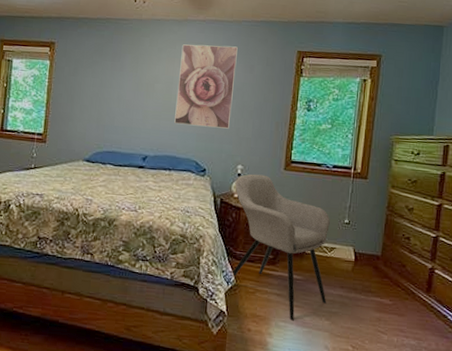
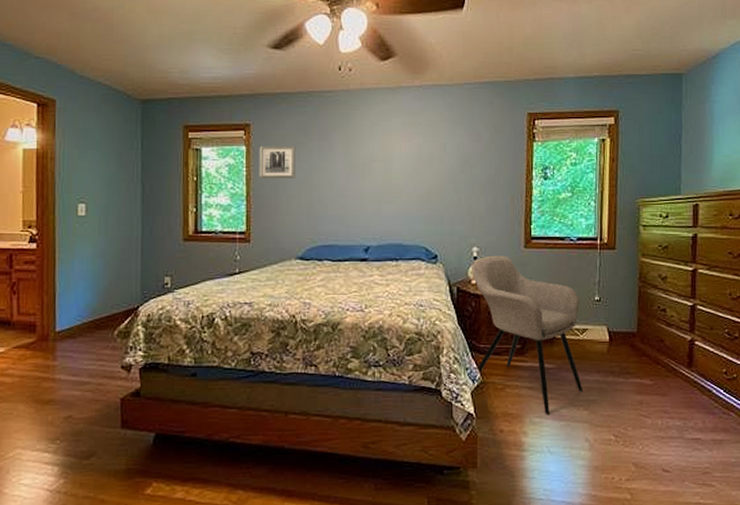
wall art: none [58,62,91,91] -> present [259,145,295,178]
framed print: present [174,44,238,129] -> none [397,113,461,207]

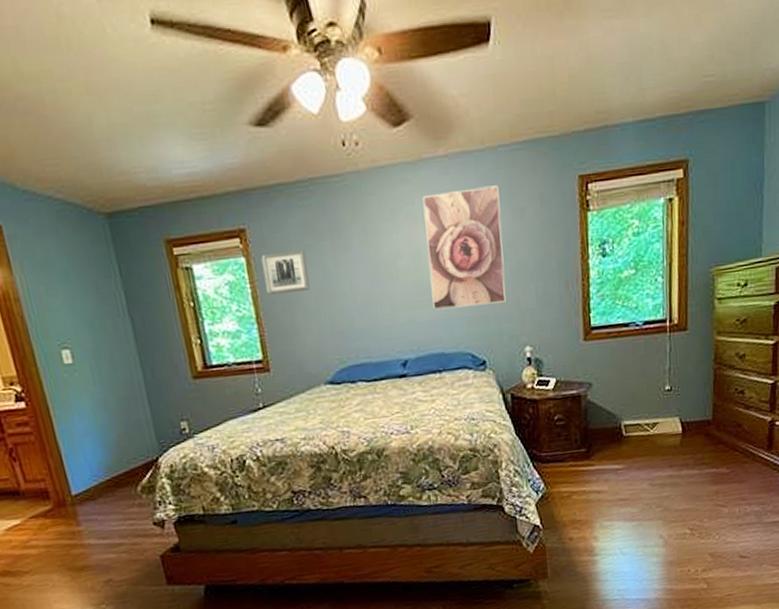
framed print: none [397,113,461,207] -> present [422,185,506,311]
armchair: present [472,255,584,415] -> none [525,352,656,517]

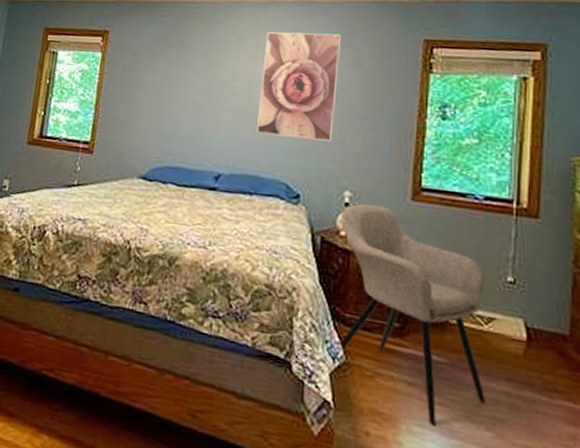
wall art: present [261,249,310,294] -> none [111,54,152,90]
armchair: none [525,352,656,517] -> present [337,204,487,426]

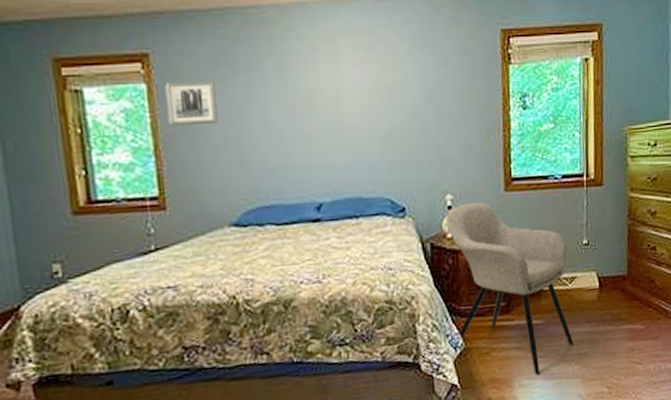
wall art: none [111,54,152,90] -> present [165,80,218,125]
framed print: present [257,31,341,141] -> none [345,32,427,153]

